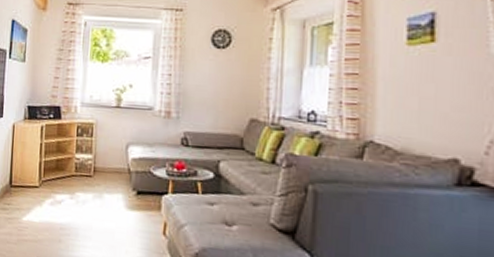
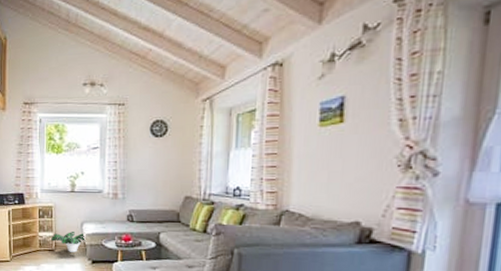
potted plant: none [88,155,132,180] -> present [50,232,87,253]

